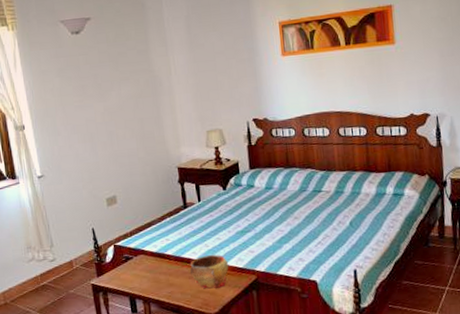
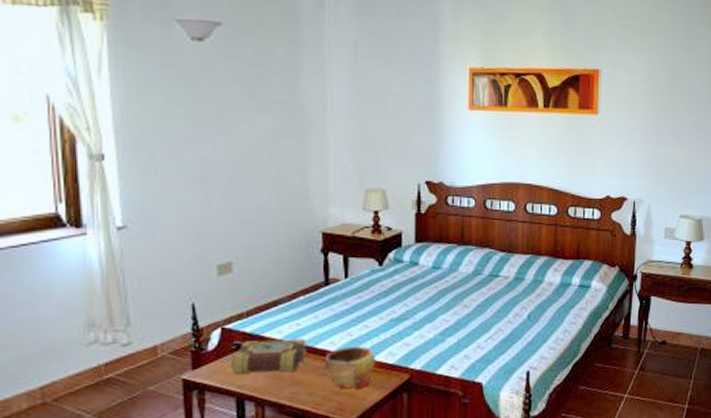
book: none [123,250,178,280] -> present [232,339,308,376]

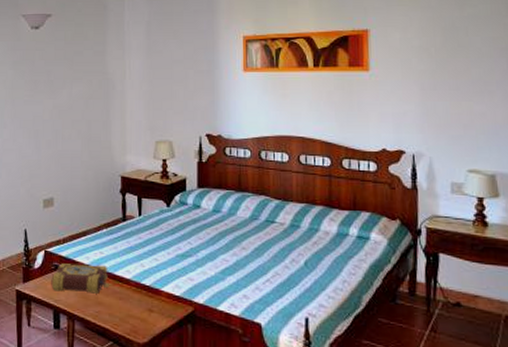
bowl: present [325,345,376,390] -> none [122,276,165,315]

